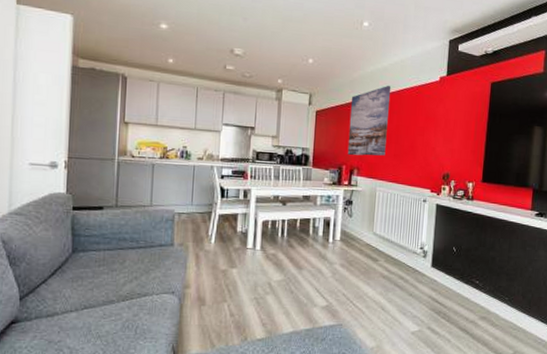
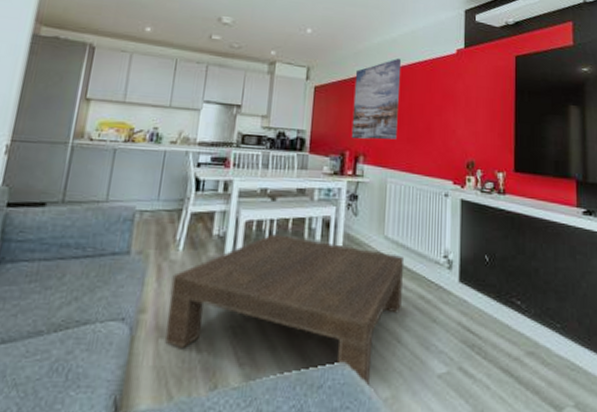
coffee table: none [205,231,389,339] -> present [164,234,405,385]

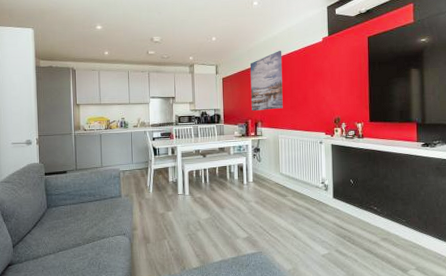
coffee table: present [164,234,405,385] -> none [149,178,295,263]

